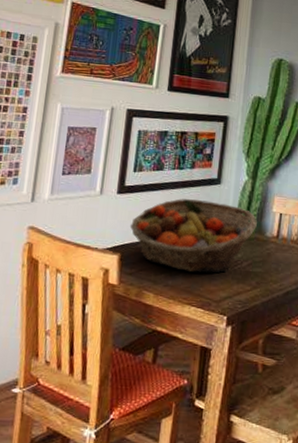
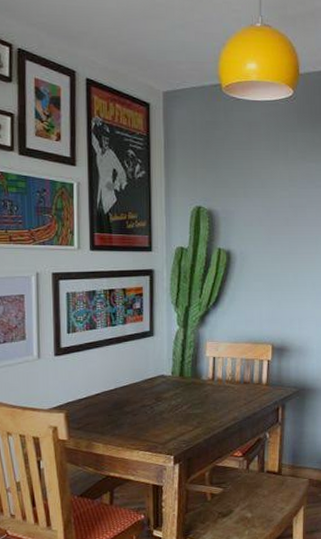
fruit basket: present [129,198,257,274] -> none [71,352,192,421]

